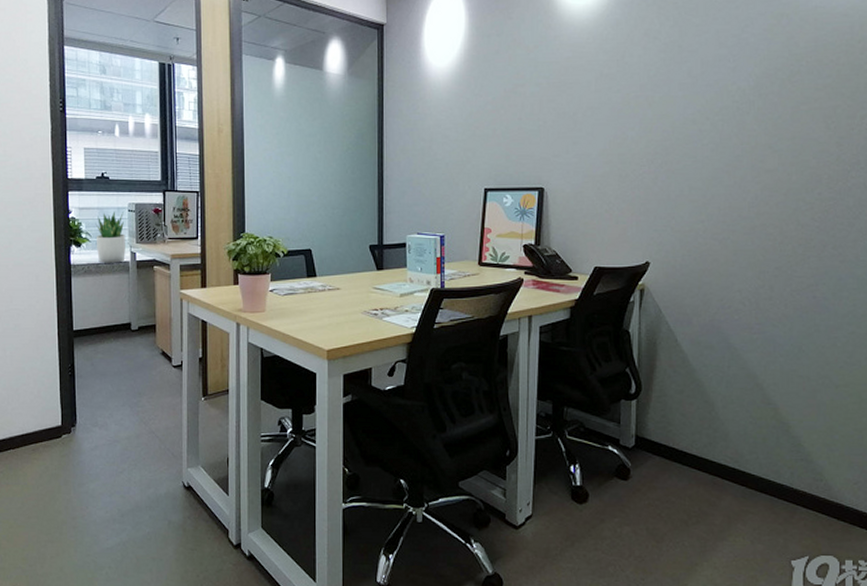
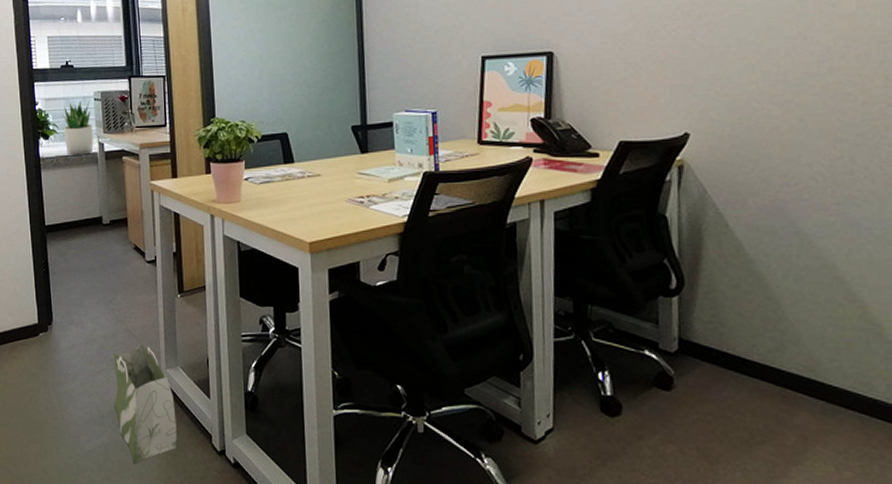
grocery bag: none [135,444,195,559] -> present [113,343,178,463]

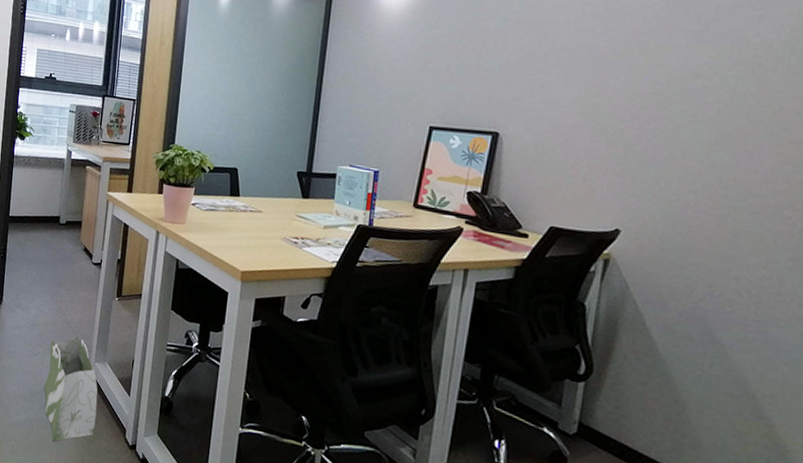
planter: present [62,99,94,155] -> none [37,110,66,159]

